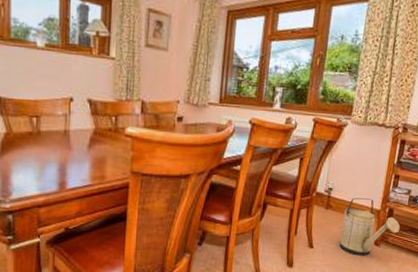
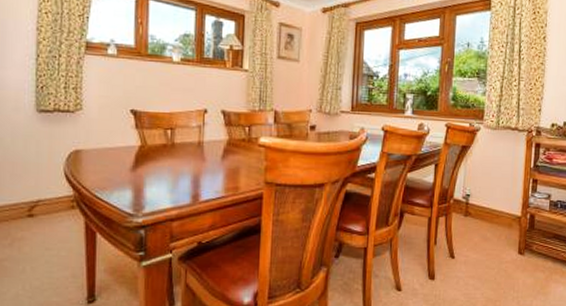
watering can: present [340,198,401,256] -> none [482,204,544,266]

